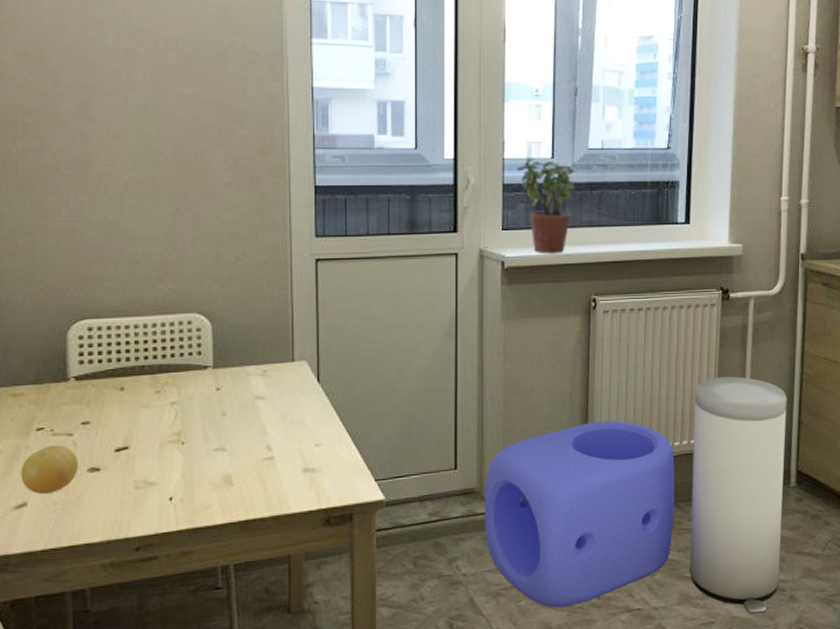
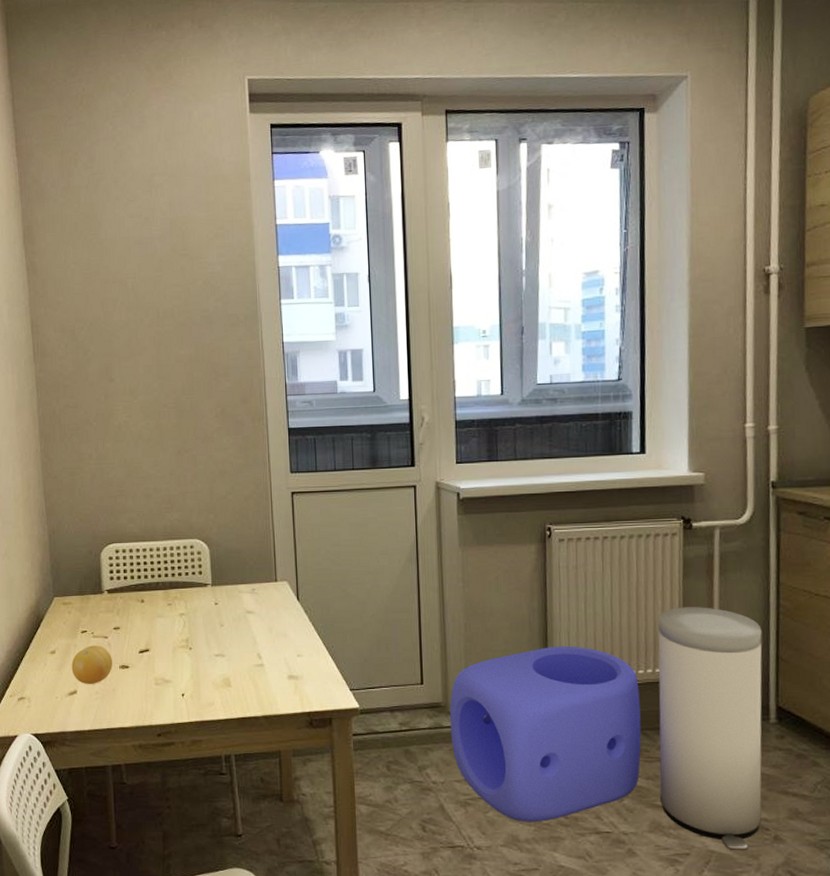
potted plant: present [516,157,575,255] -> none [467,394,525,486]

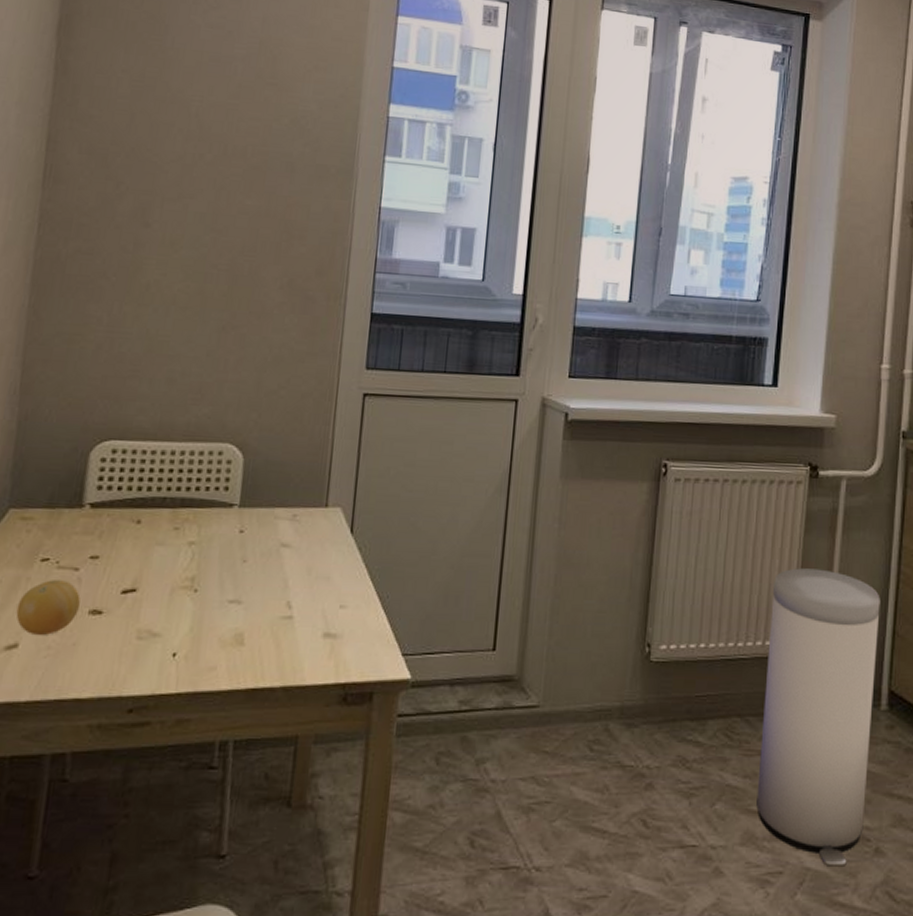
cat bed: present [449,646,642,823] -> none [521,608,746,834]

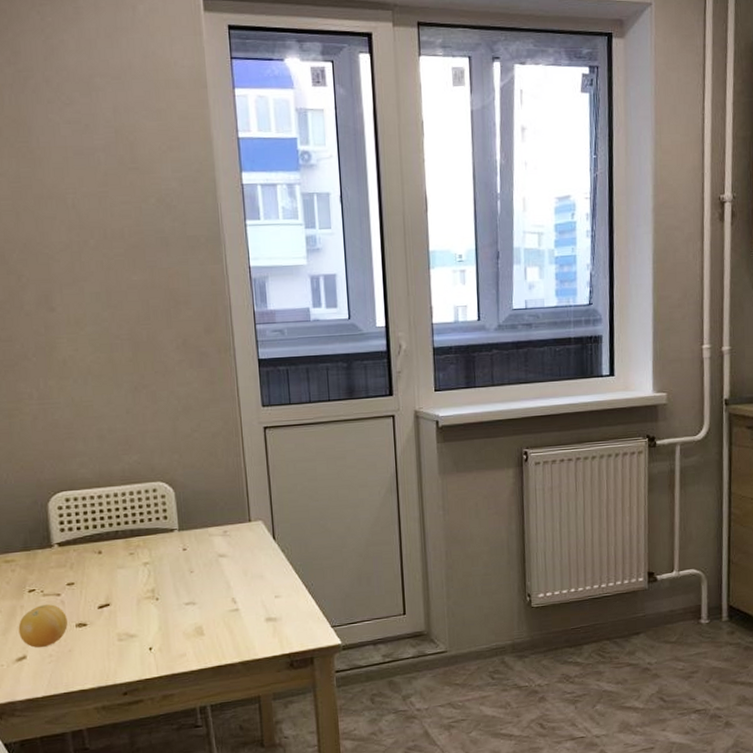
pedal bin: present [756,568,880,868] -> none [626,519,716,740]

